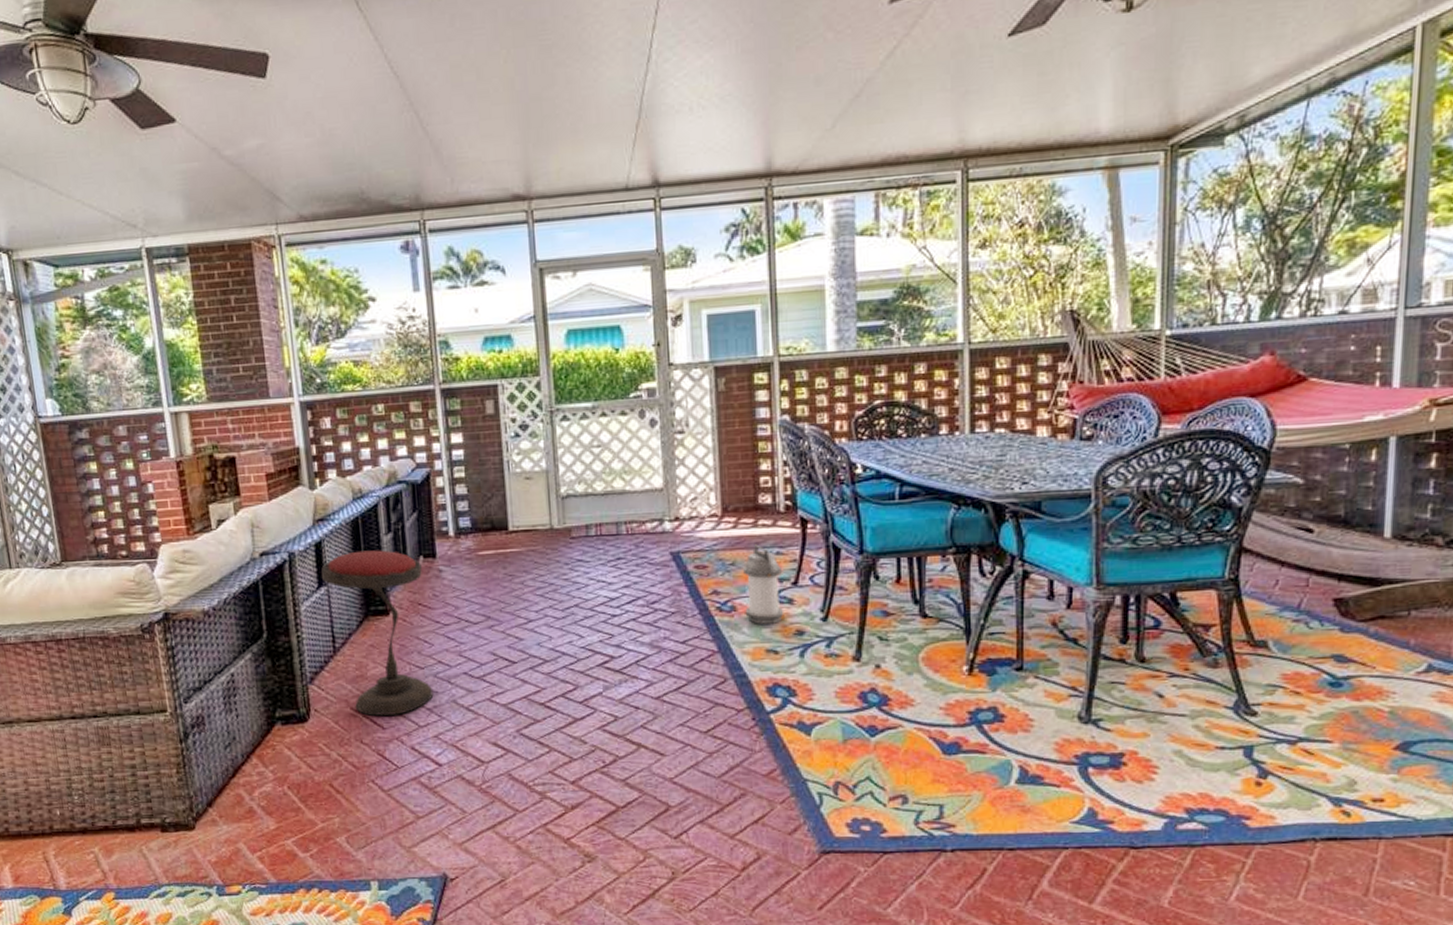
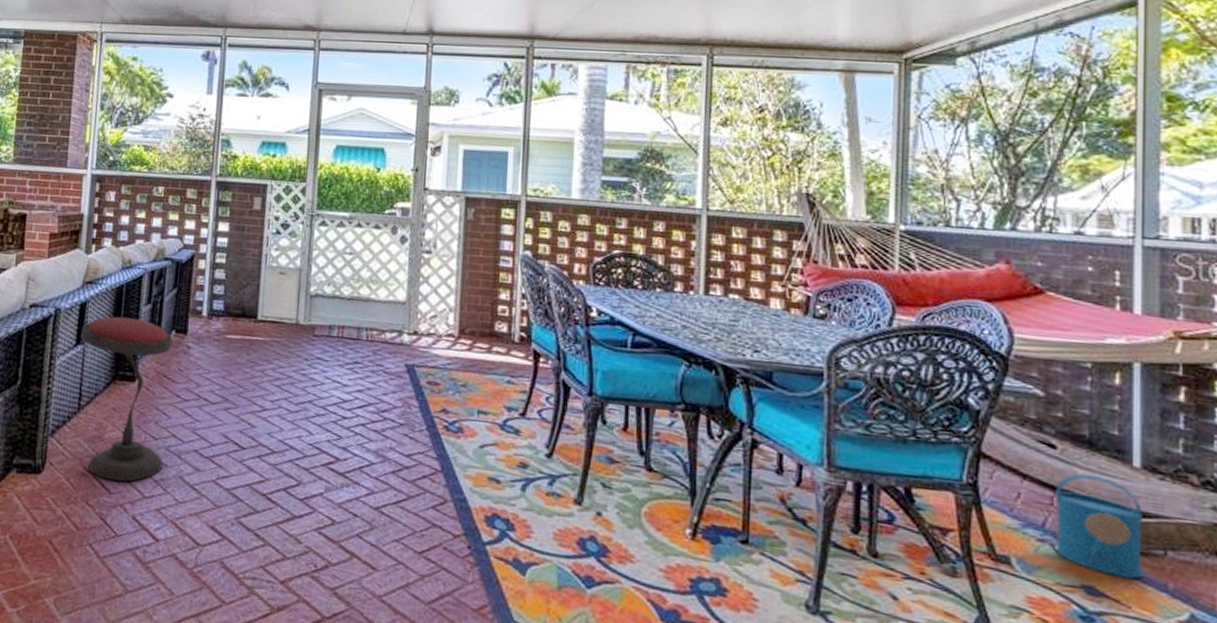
lantern: present [743,544,784,624] -> none [471,369,511,452]
watering can: none [1310,551,1391,642] -> present [1055,473,1143,579]

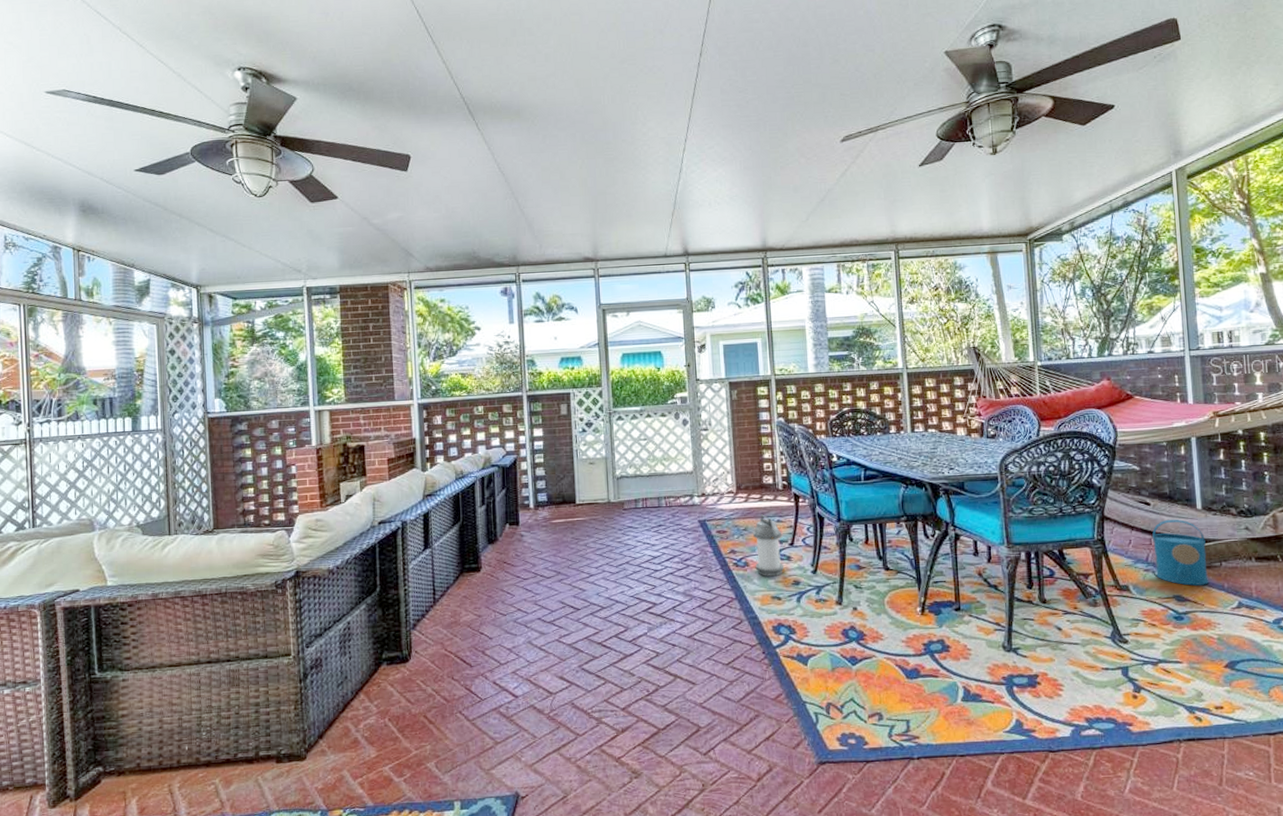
side table: present [80,316,173,482] -> none [427,519,513,656]
lantern: none [471,369,511,452] -> present [753,514,785,576]

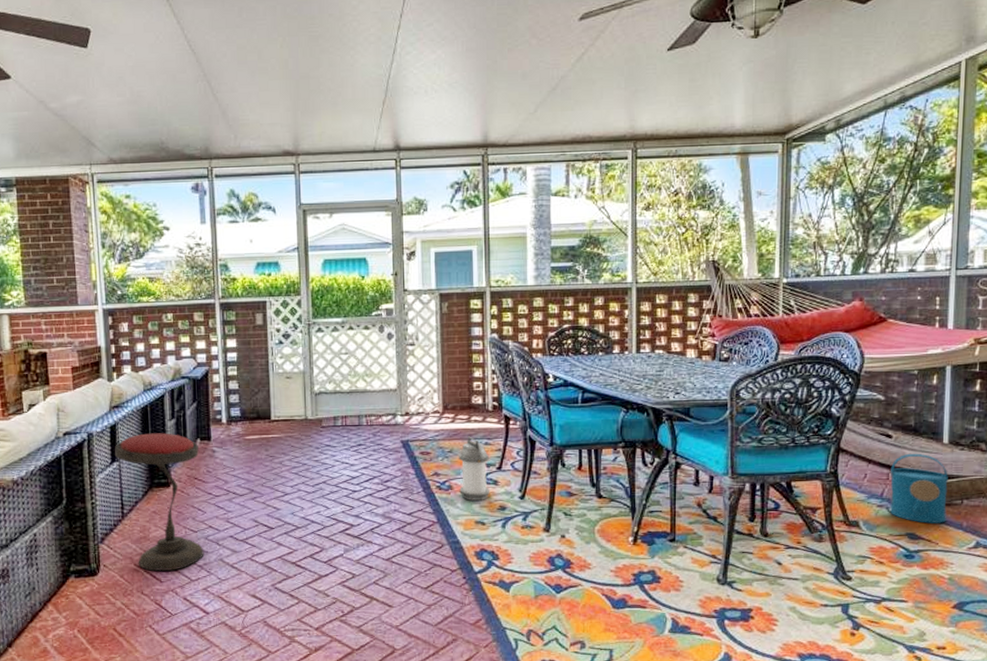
side table: none [427,519,513,656] -> present [114,433,204,571]

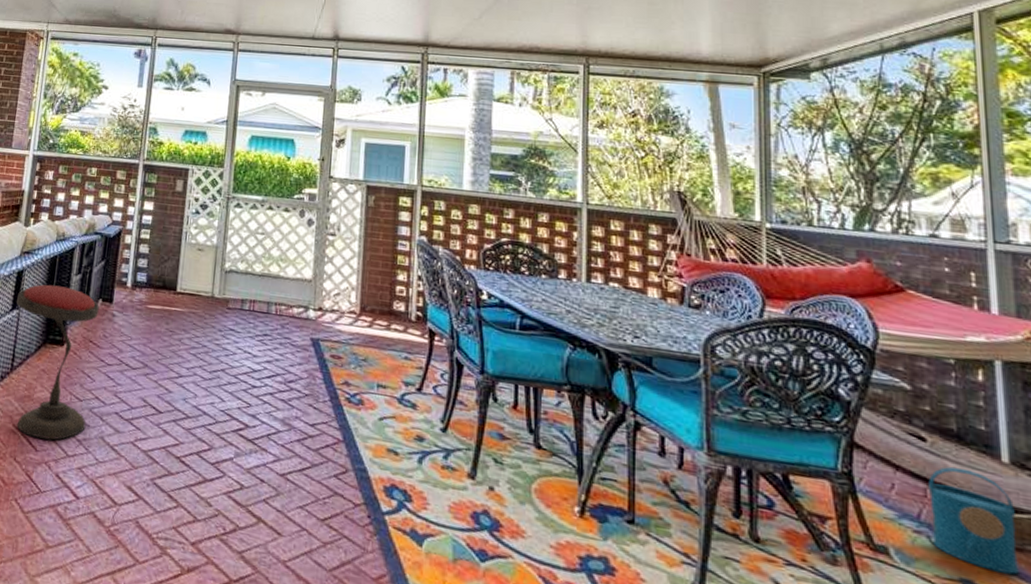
lantern: present [459,436,490,501] -> none [371,346,408,425]

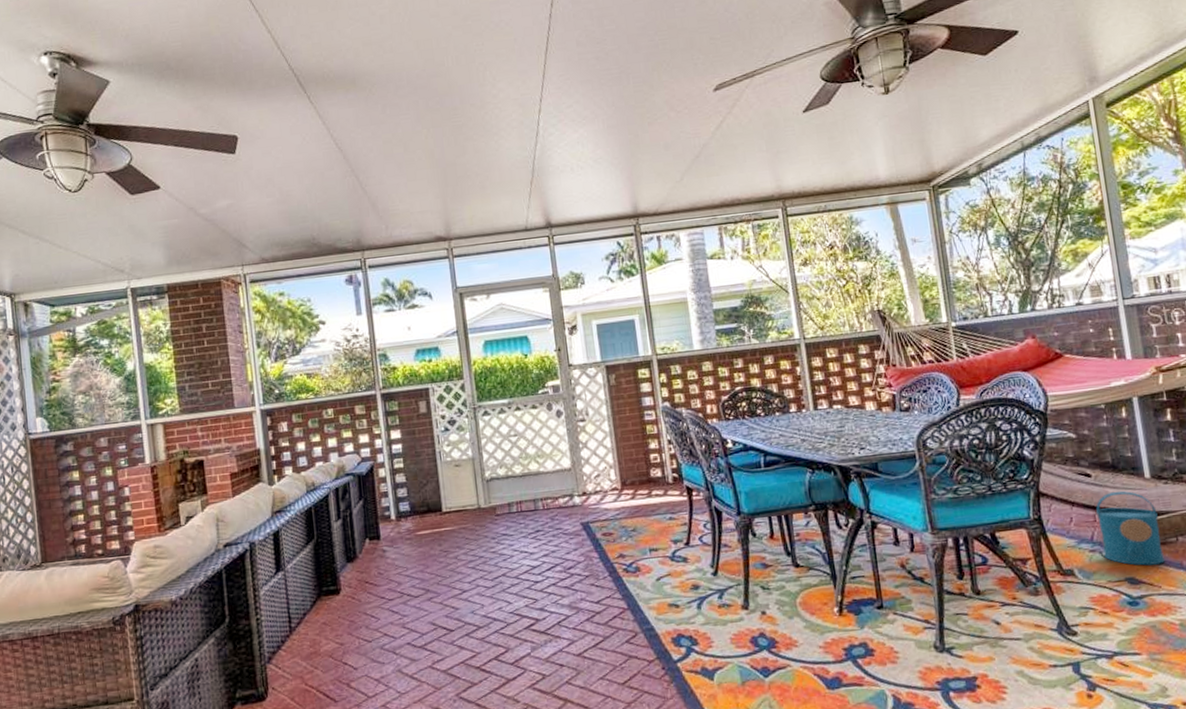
side table: present [16,284,99,441] -> none [278,535,381,690]

